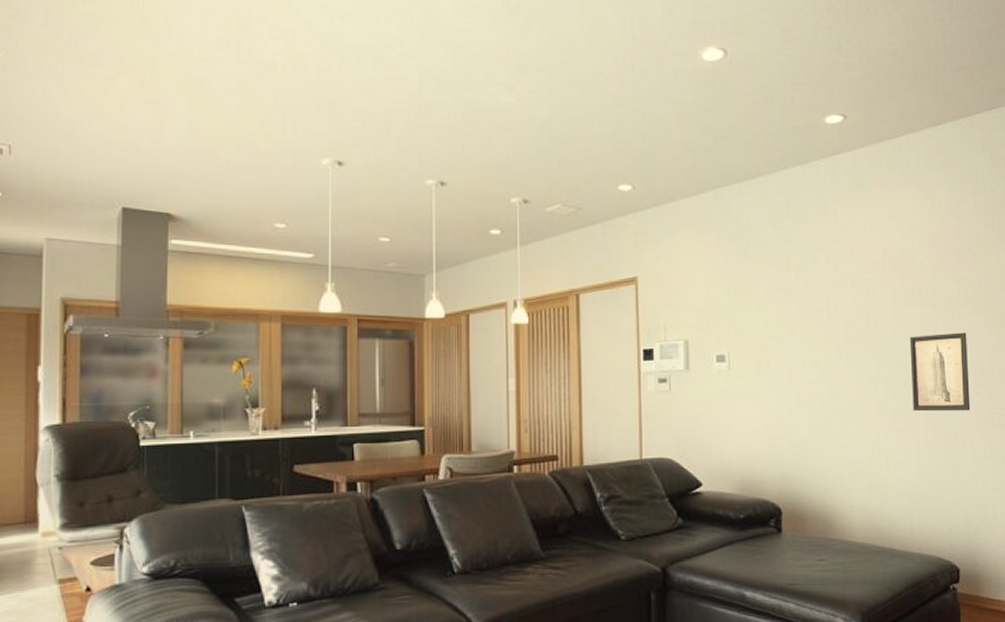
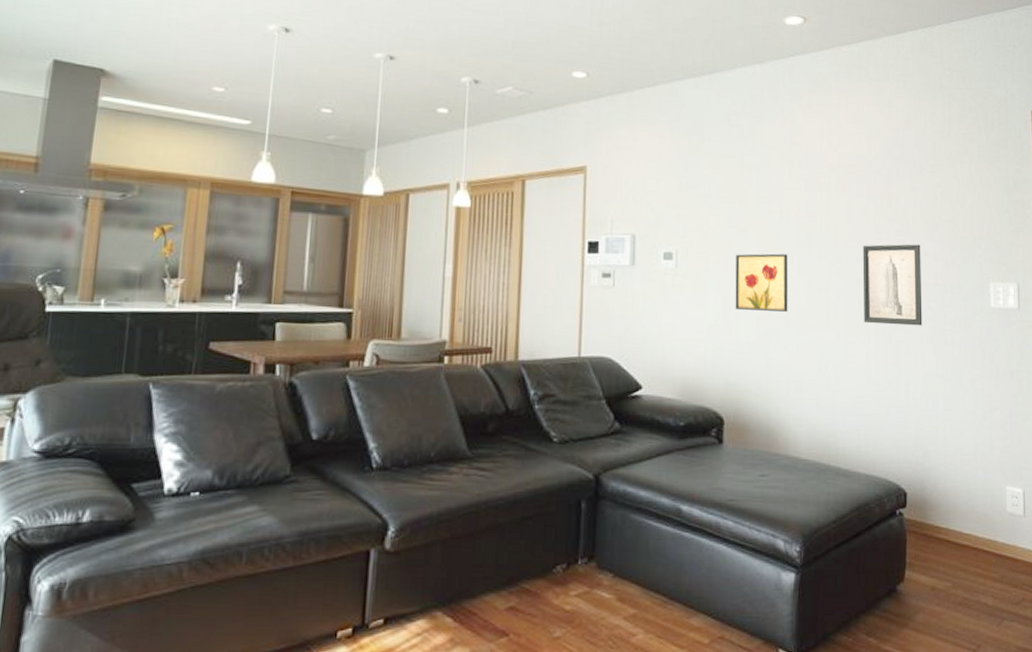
wall art: none [786,350,839,405] -> present [735,253,788,312]

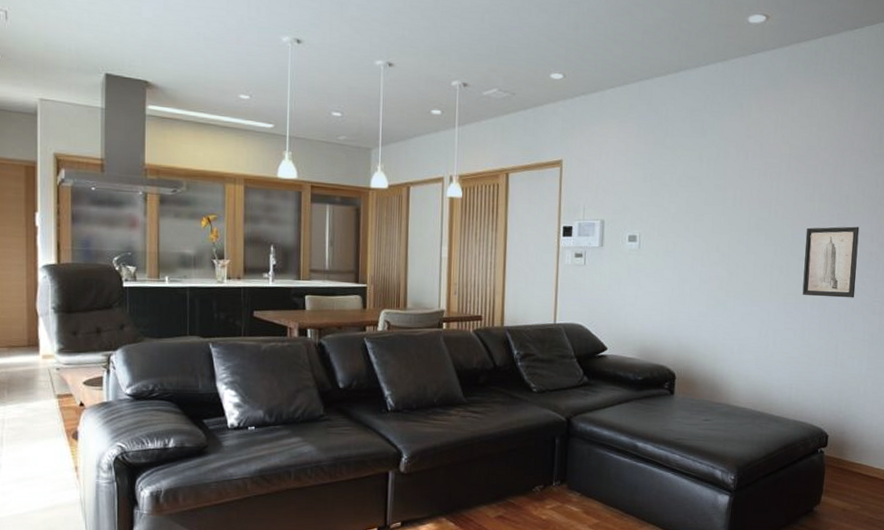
wall art: present [735,253,788,312] -> none [689,235,738,286]

